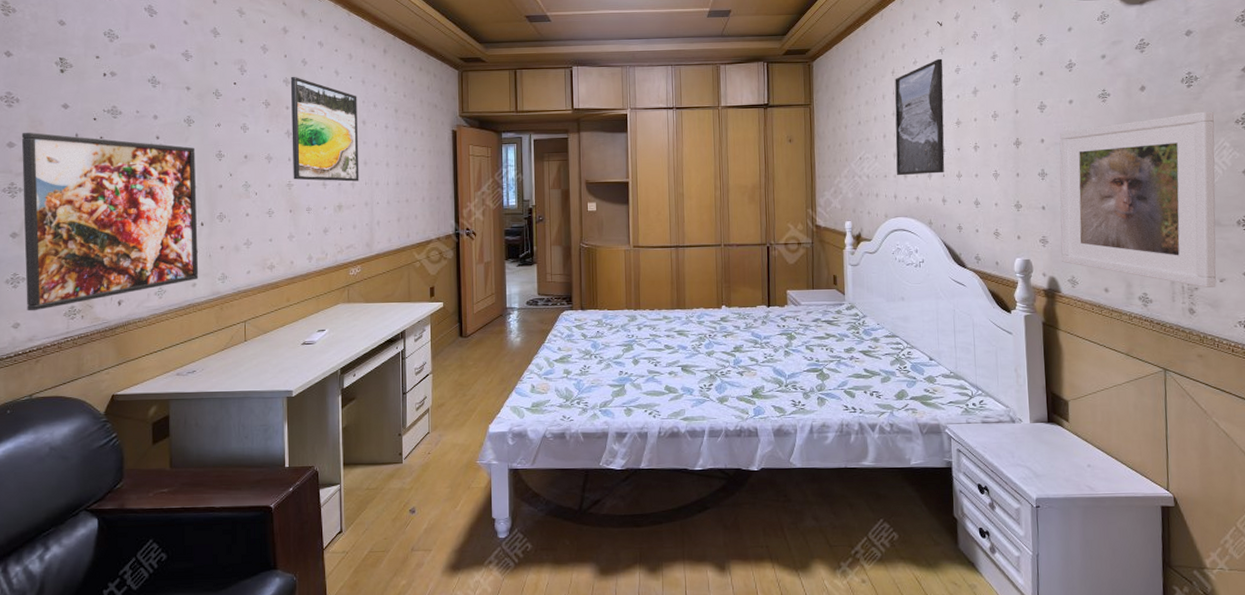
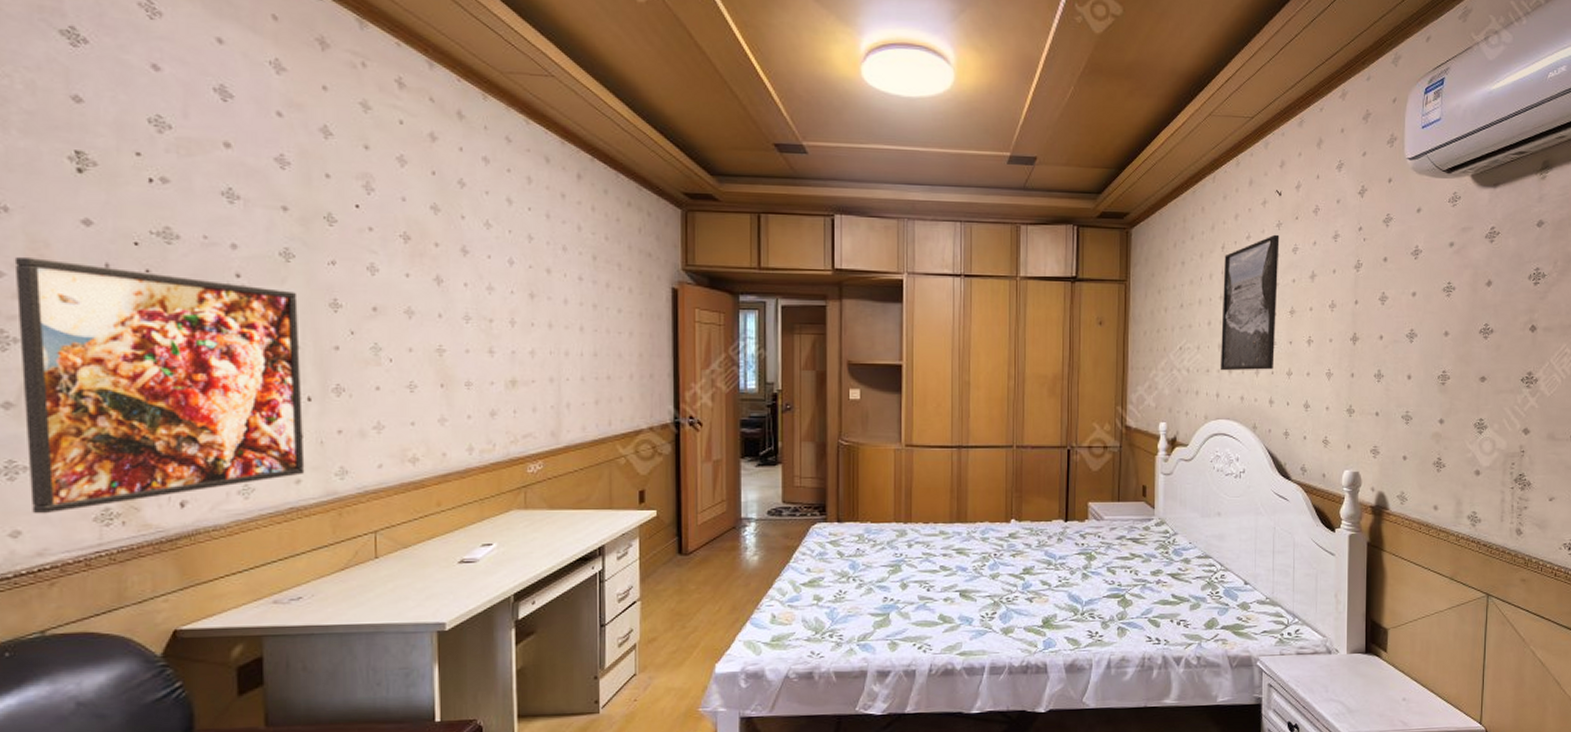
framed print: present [290,76,359,182] -> none [441,201,542,350]
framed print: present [1059,111,1216,288] -> none [1391,313,1559,507]

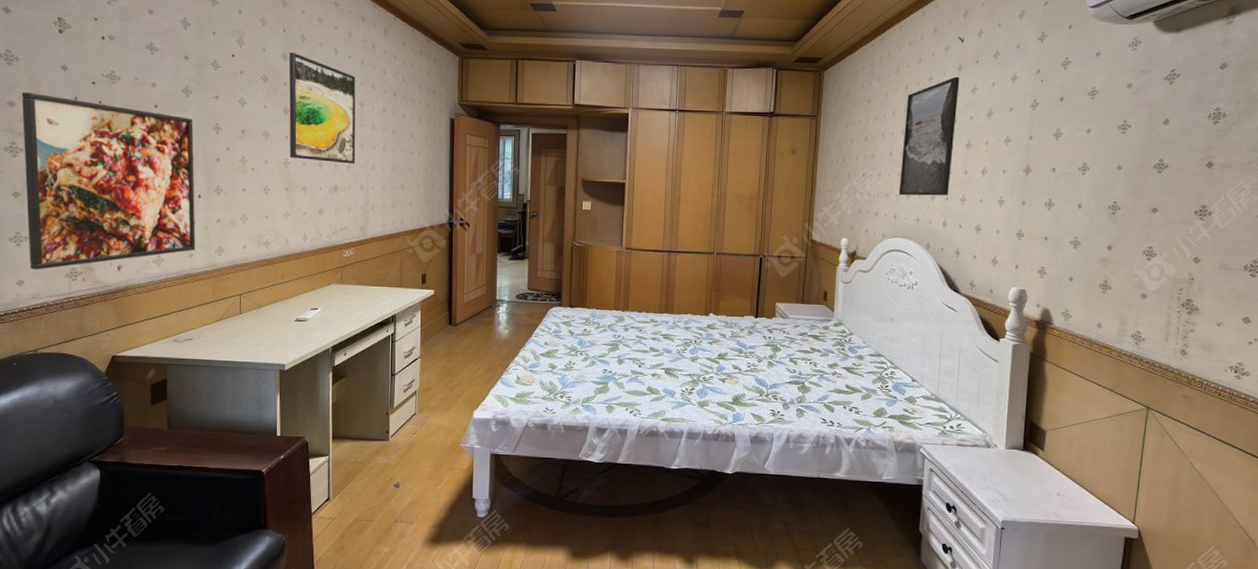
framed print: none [441,201,542,350] -> present [289,51,356,164]

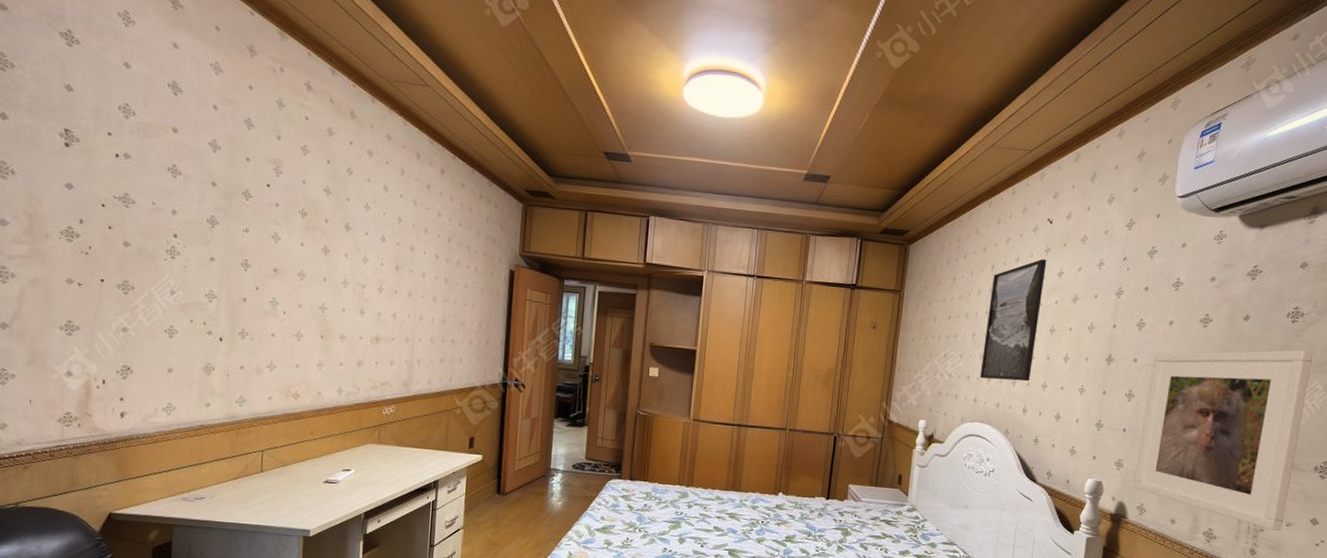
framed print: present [21,92,196,270] -> none [15,210,218,413]
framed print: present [289,51,356,164] -> none [327,185,407,313]
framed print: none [1057,150,1238,331] -> present [1132,350,1314,531]

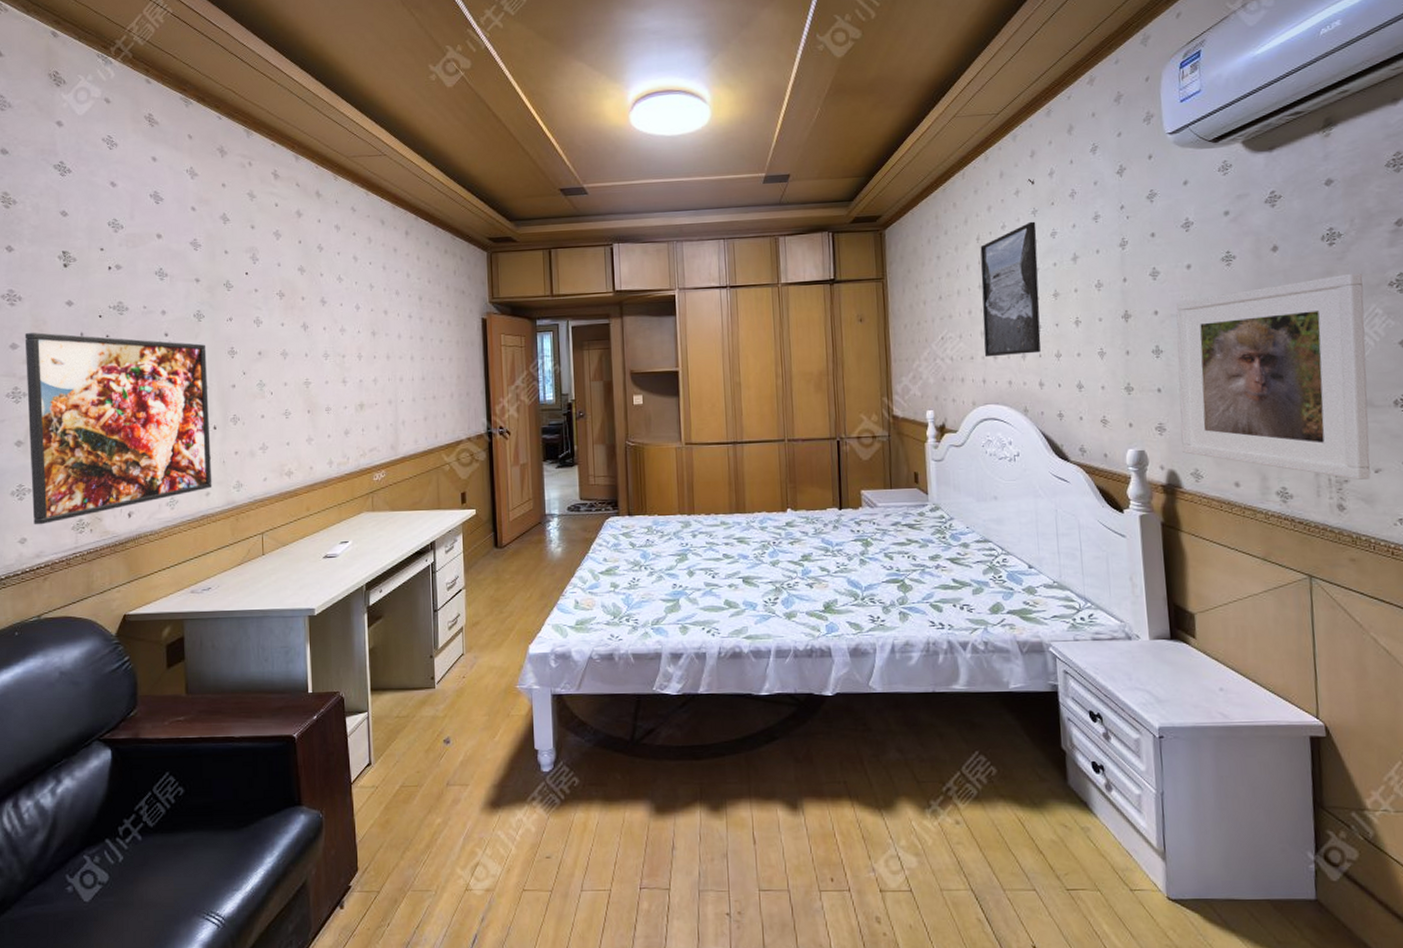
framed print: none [15,210,218,413] -> present [24,332,213,525]

